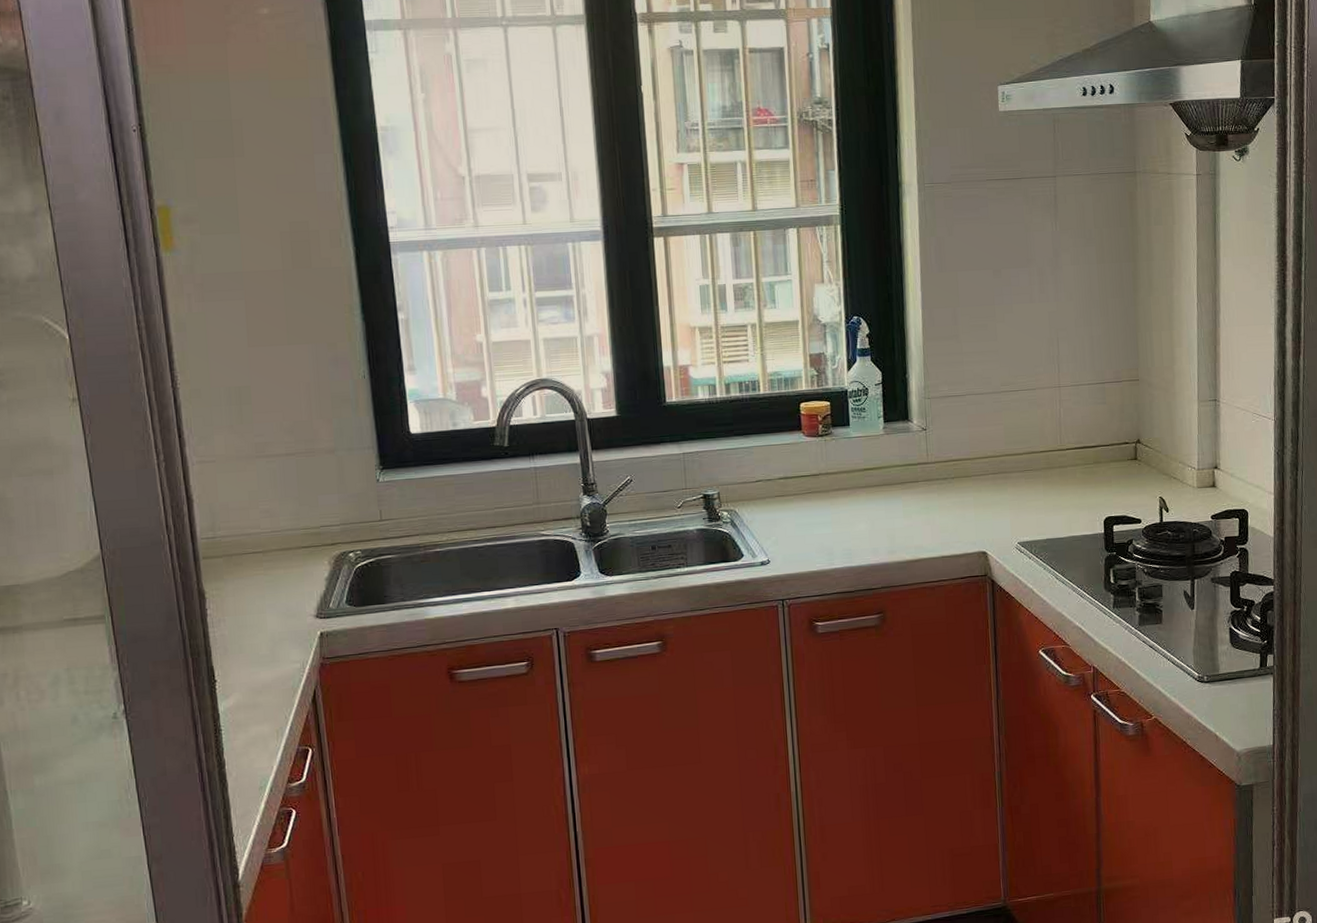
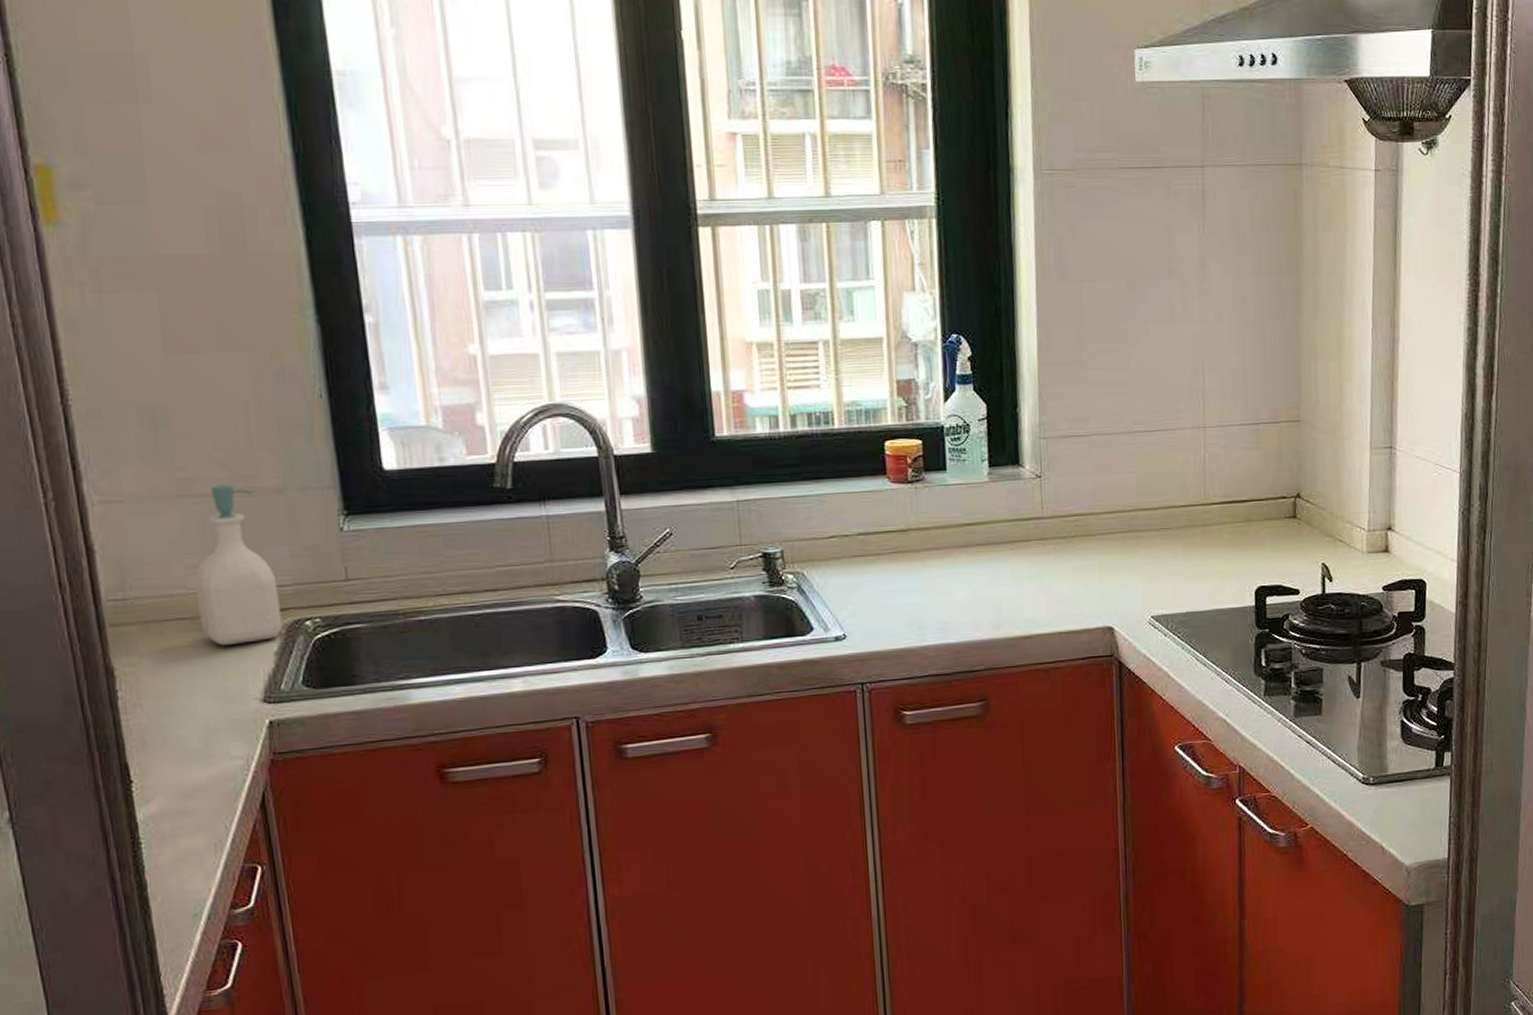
soap bottle: none [266,447,332,573] -> present [194,485,283,645]

